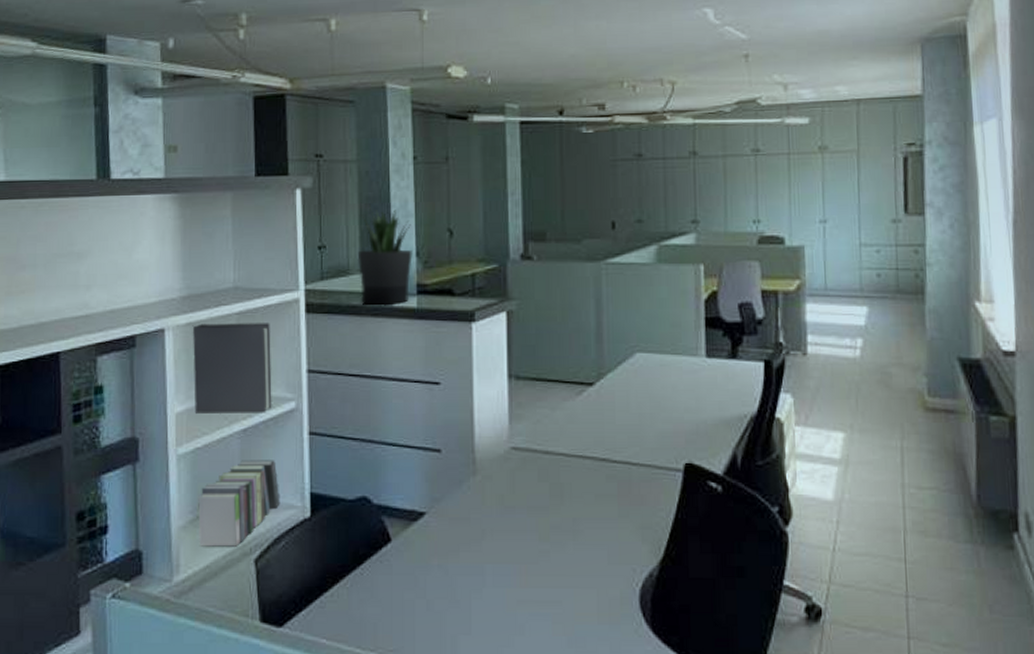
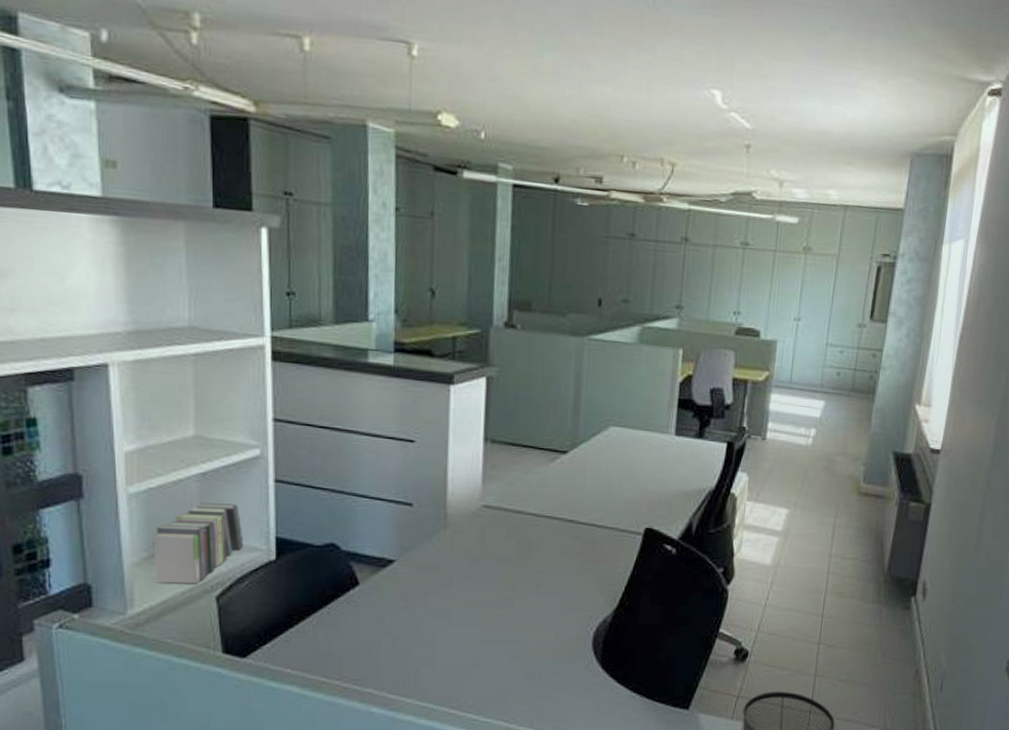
binder: present [193,323,272,414] -> none [143,362,234,458]
planter: present [357,206,412,306] -> none [330,255,391,361]

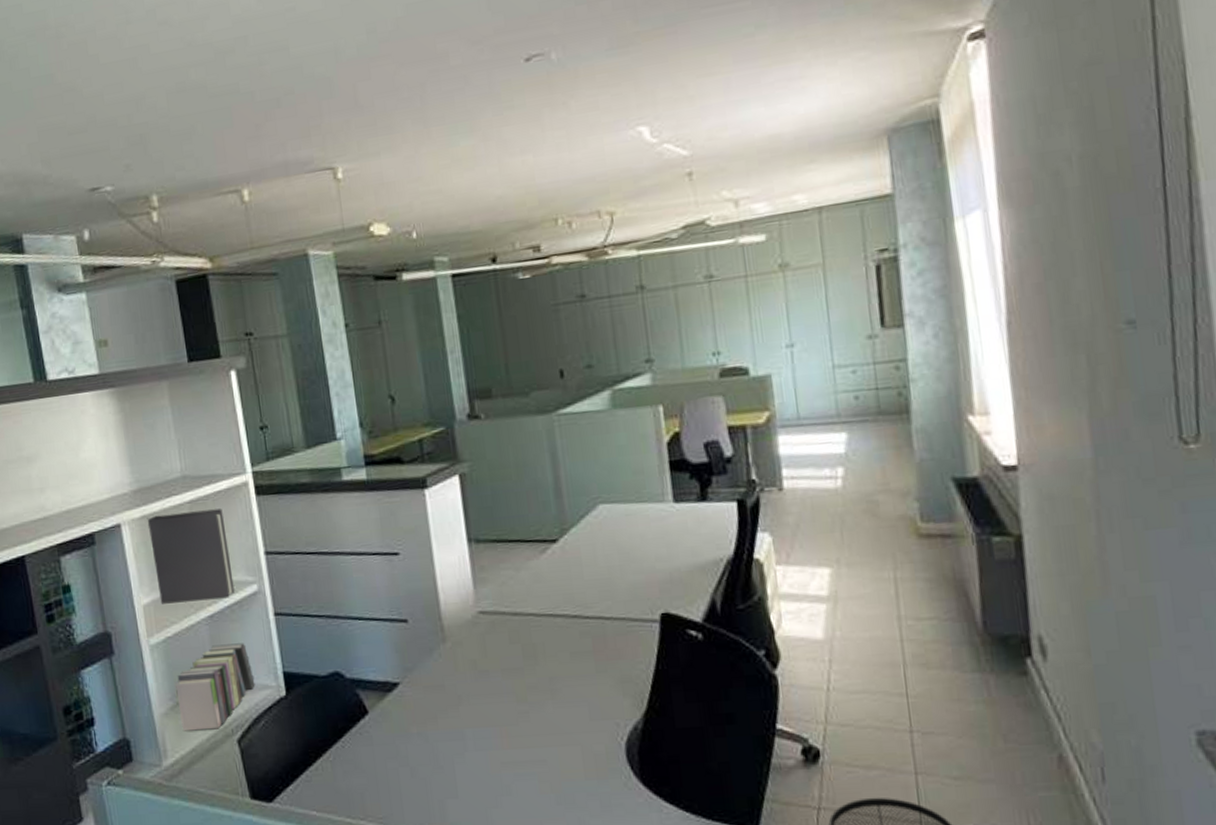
binder: none [143,362,234,458] -> present [148,508,235,604]

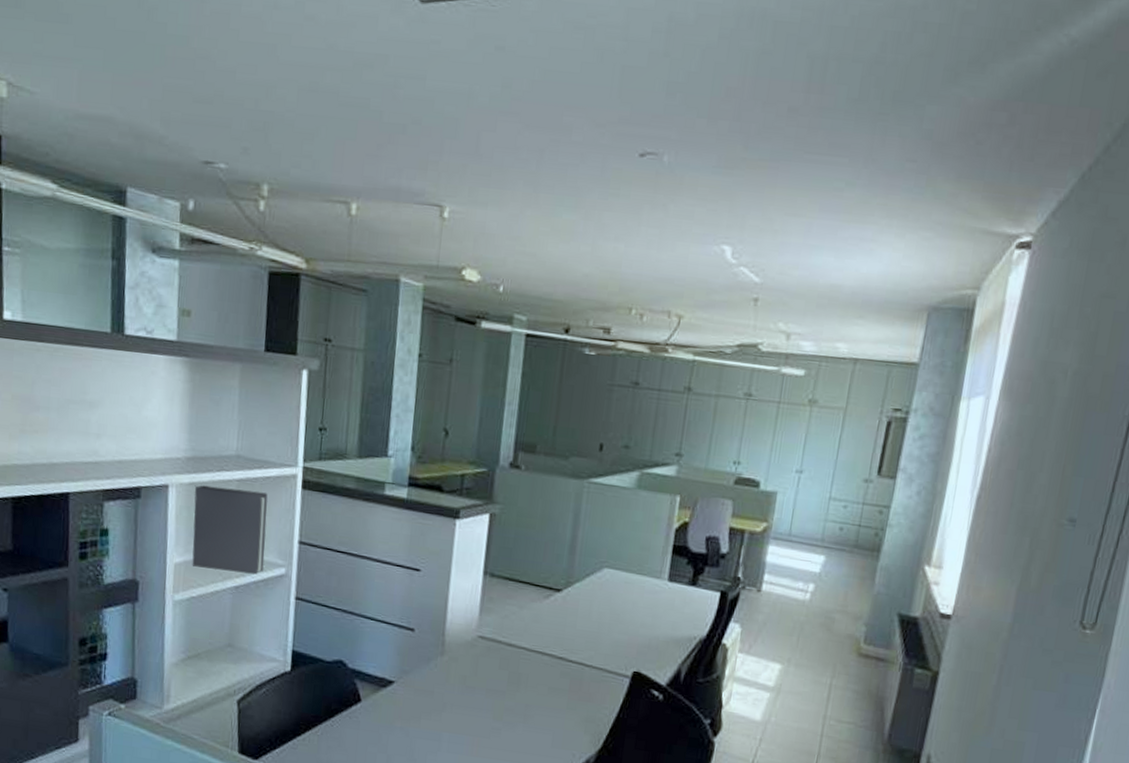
books: present [175,643,255,731] -> none [188,613,265,687]

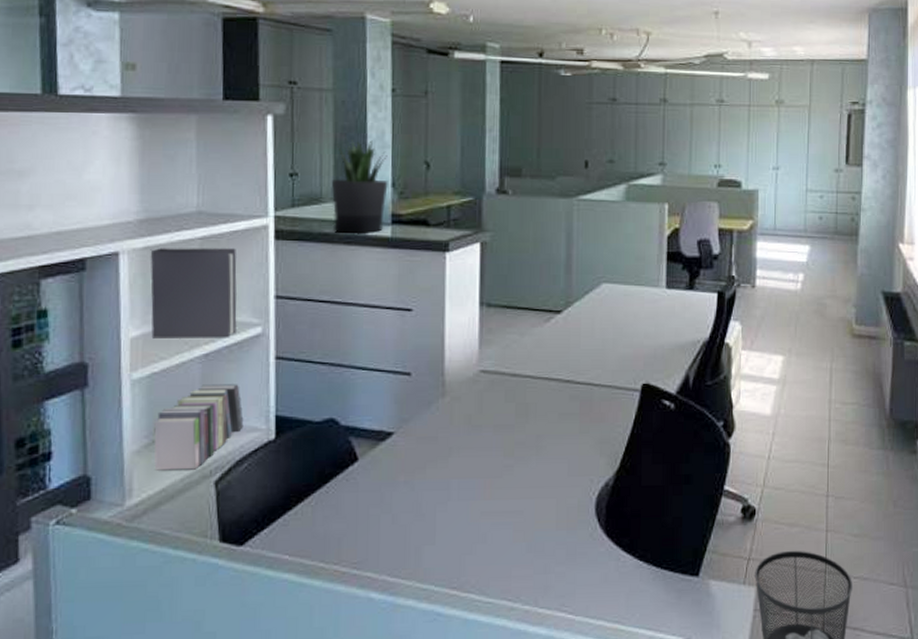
books: none [188,613,265,687] -> present [154,384,244,471]
planter: none [355,396,410,494] -> present [331,136,388,234]

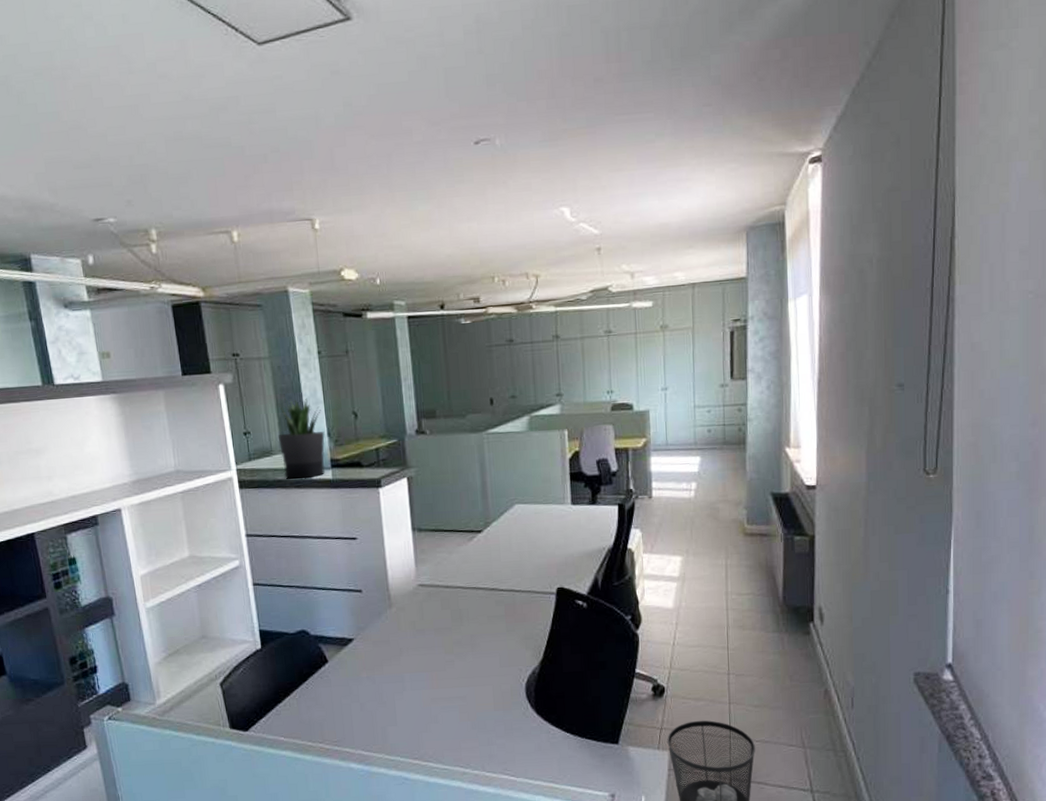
binder: present [150,248,237,338] -> none [145,498,220,575]
books: present [154,384,244,471] -> none [168,607,236,677]

